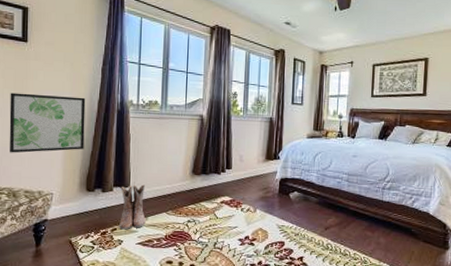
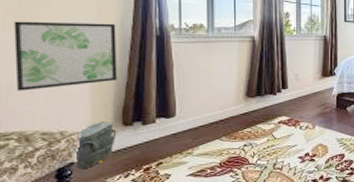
bag: none [48,185,82,226] -> present [75,120,117,169]
boots: present [119,184,146,230] -> none [165,112,197,163]

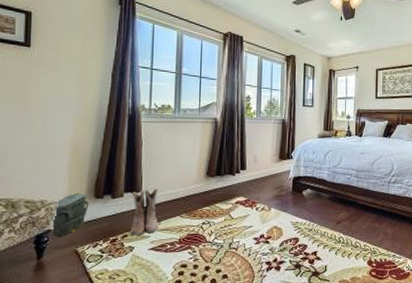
wall art: present [14,21,117,91] -> none [7,99,94,162]
boots: none [165,112,197,163] -> present [130,189,159,236]

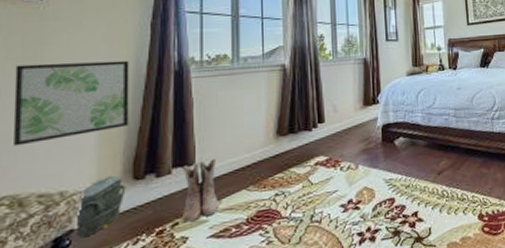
wall art: none [7,99,94,162] -> present [12,60,129,146]

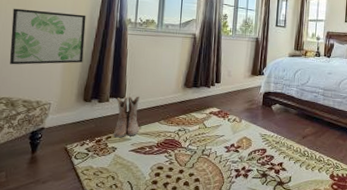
bag: present [75,175,126,237] -> none [45,95,79,134]

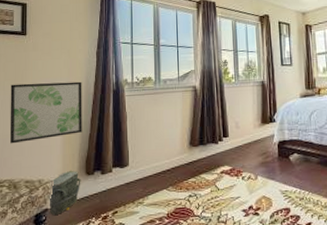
bag: none [45,95,79,134] -> present [49,170,81,215]
boots: present [114,95,140,138] -> none [119,162,147,212]

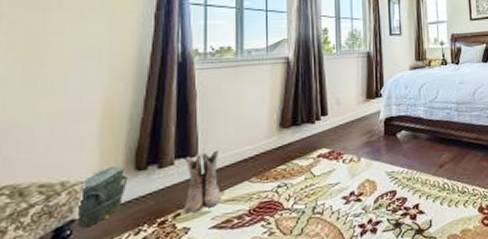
wall art: present [9,81,82,144] -> none [13,51,133,136]
boots: none [119,162,147,212] -> present [184,150,221,214]

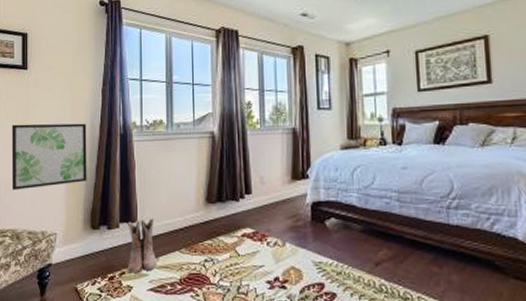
wall art: none [13,51,133,136] -> present [11,123,87,190]
bag: present [76,166,128,227] -> none [52,222,86,271]

